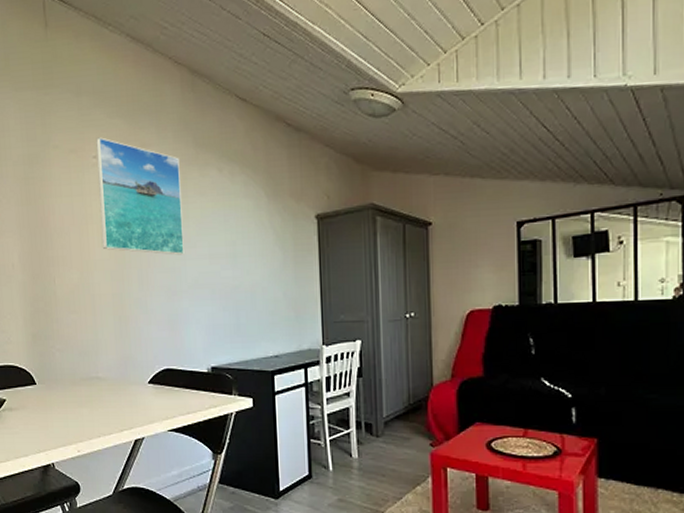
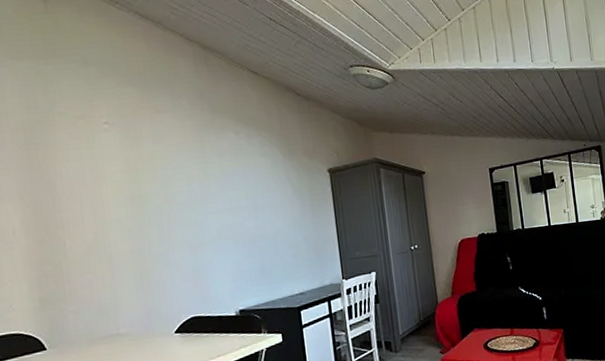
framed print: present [96,137,184,255] -> none [106,104,206,211]

